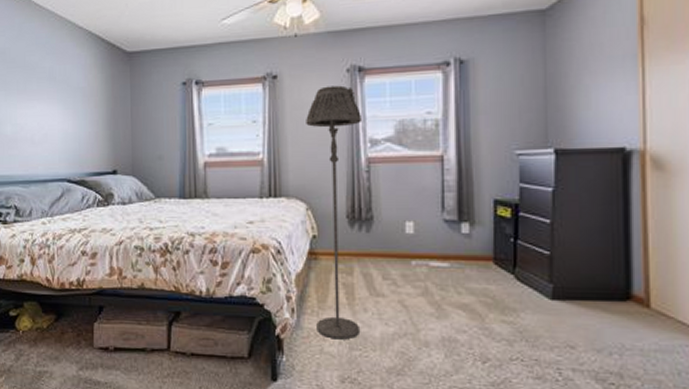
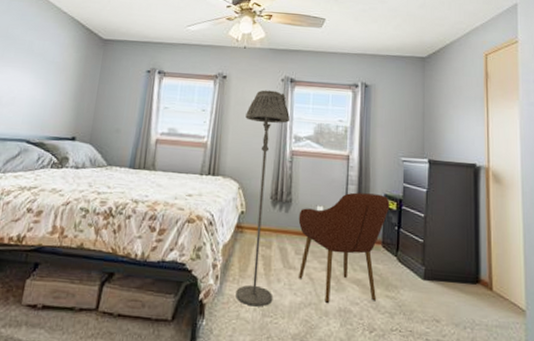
armchair: none [383,200,502,332] -> present [298,192,390,303]

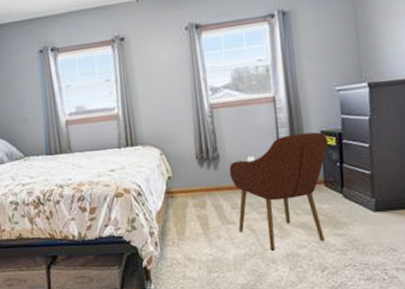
floor lamp: present [236,90,290,307] -> none [153,42,216,265]

